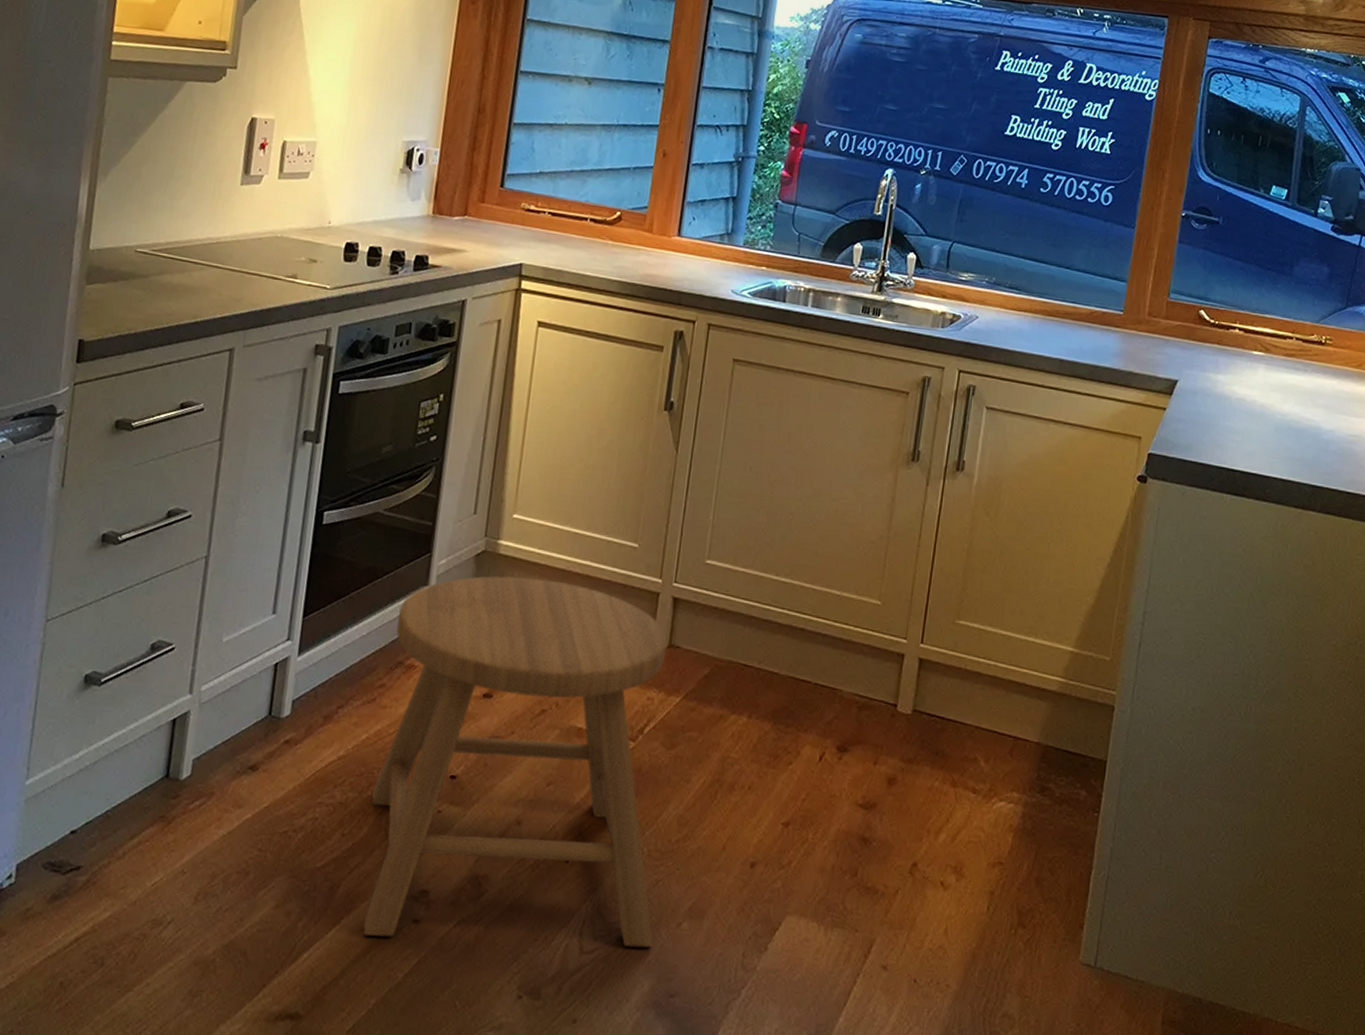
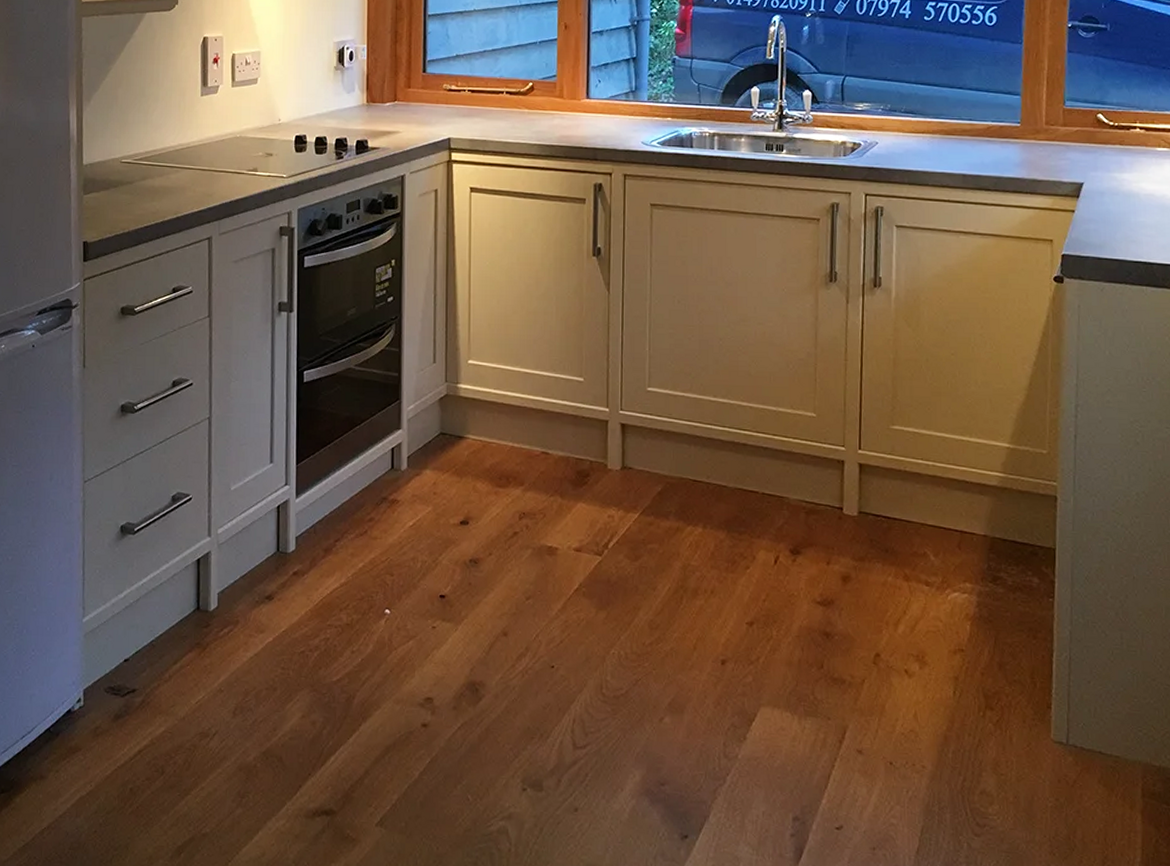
stool: present [363,576,667,948] -> none [373,415,640,742]

